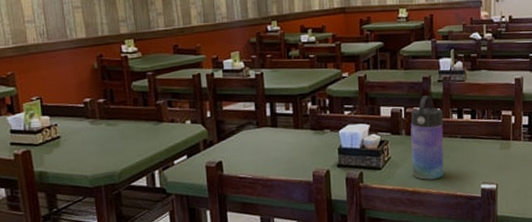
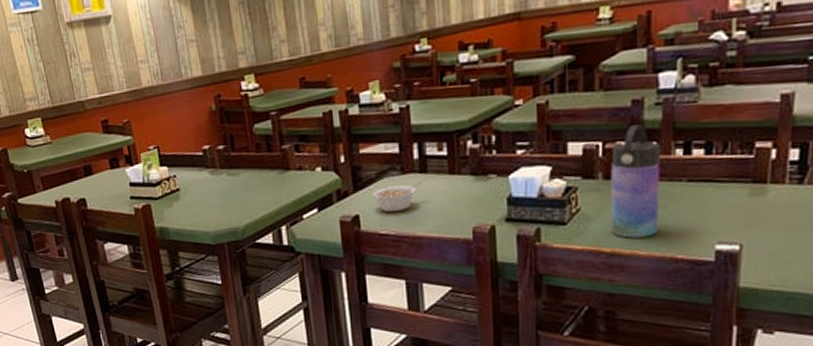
legume: none [233,134,273,160] -> present [373,181,422,213]

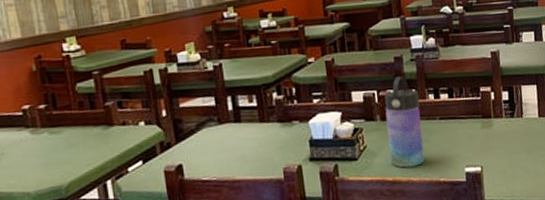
legume: present [373,181,422,213] -> none [194,130,237,160]

